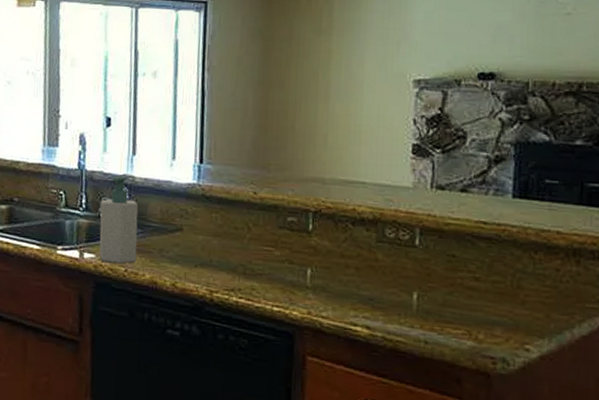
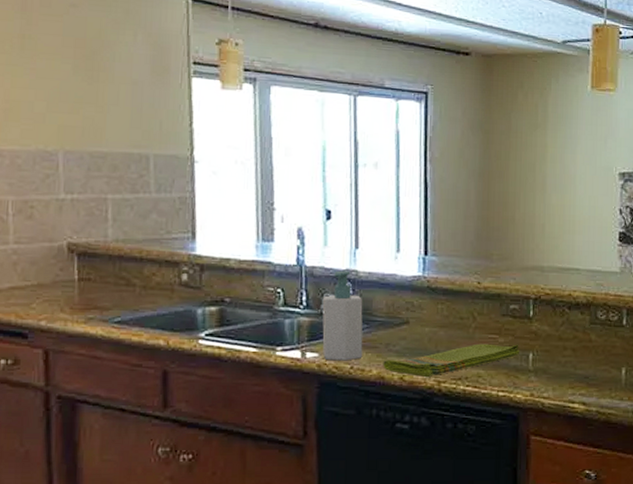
dish towel: none [156,255,298,286] -> present [383,343,520,377]

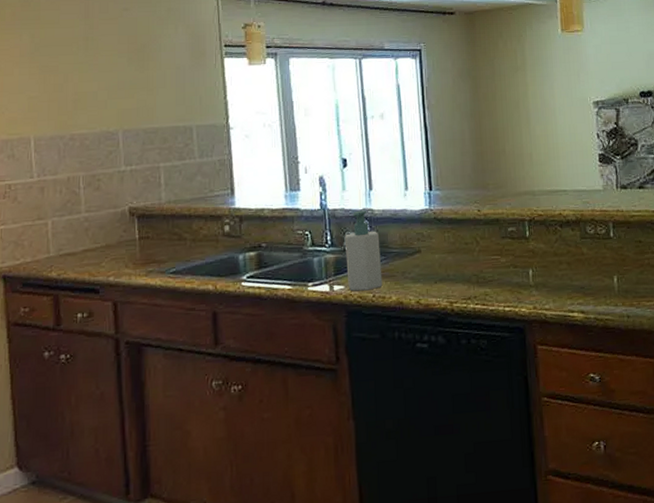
dish towel: present [383,343,520,377] -> none [401,262,521,299]

